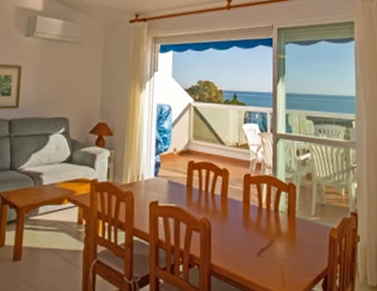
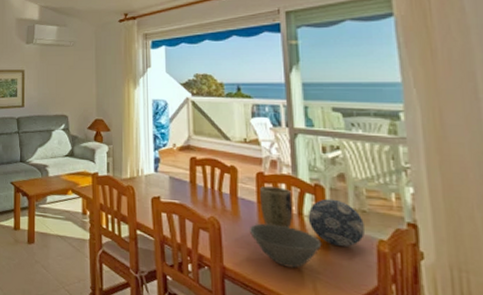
bowl: none [235,221,291,259] -> present [250,223,322,268]
plant pot: none [245,187,272,224] -> present [259,186,294,228]
decorative ball: none [282,195,323,237] -> present [308,198,366,248]

